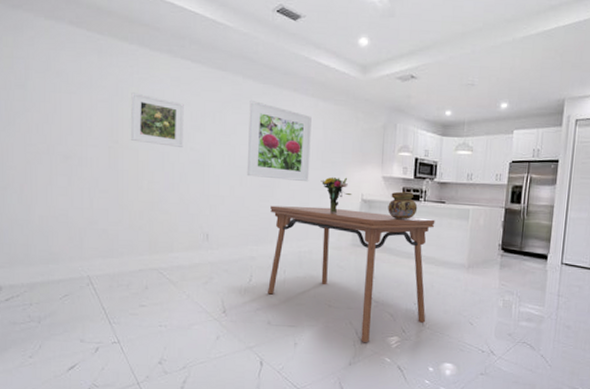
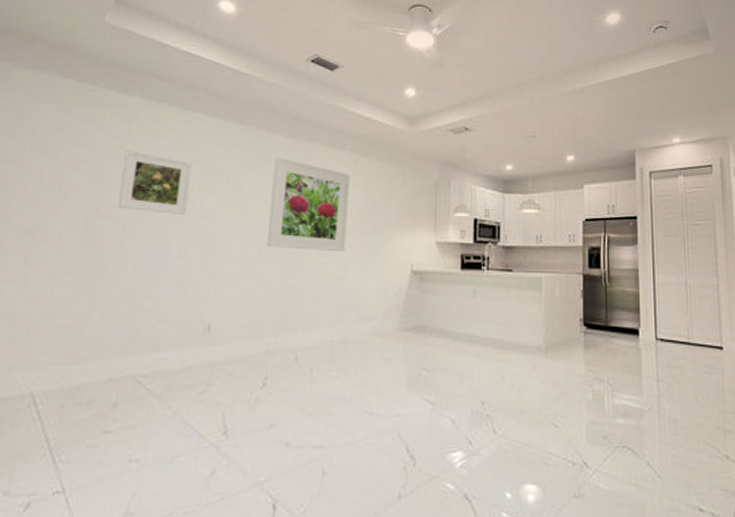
dining table: present [267,205,435,342] -> none [286,282,502,463]
bouquet: present [320,176,352,214] -> none [360,244,400,290]
ceramic pot: present [388,191,418,220] -> none [444,259,480,294]

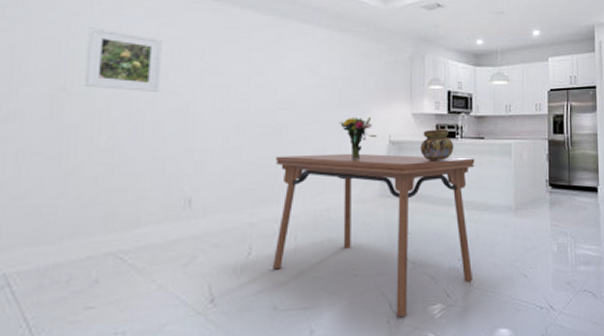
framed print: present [266,158,350,252] -> none [244,34,326,125]
dining table: none [286,282,502,463] -> present [272,153,475,317]
bouquet: none [360,244,400,290] -> present [339,116,378,161]
ceramic pot: none [444,259,480,294] -> present [420,129,454,162]

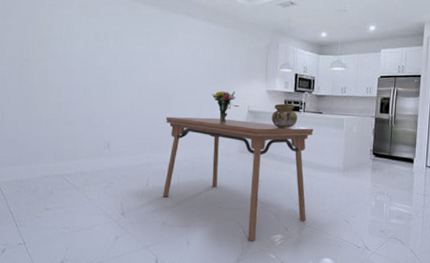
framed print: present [85,27,162,92] -> none [41,17,89,65]

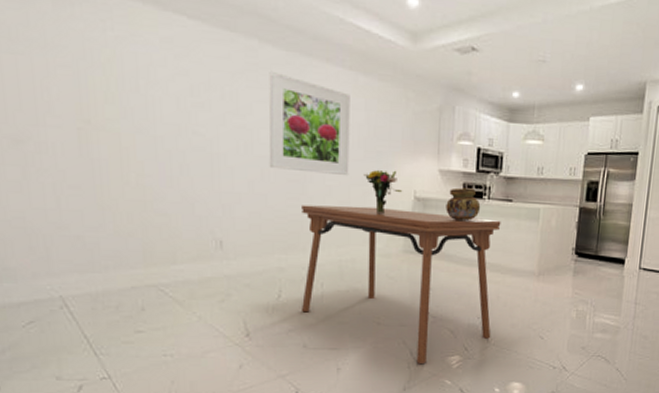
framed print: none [145,24,203,96] -> present [268,72,350,176]

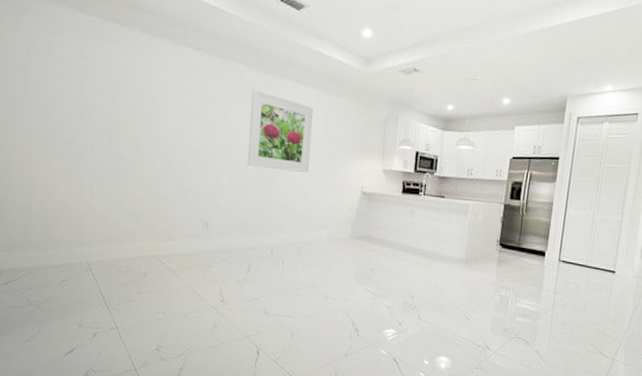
dining table: present [301,205,501,363] -> none [265,196,434,334]
bouquet: present [363,169,403,215] -> none [321,168,352,206]
ceramic pot: present [446,187,481,221] -> none [387,185,417,213]

